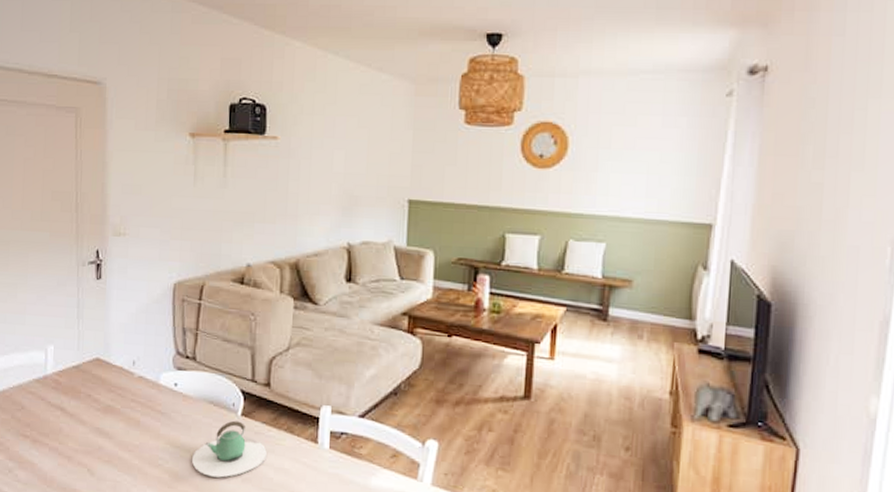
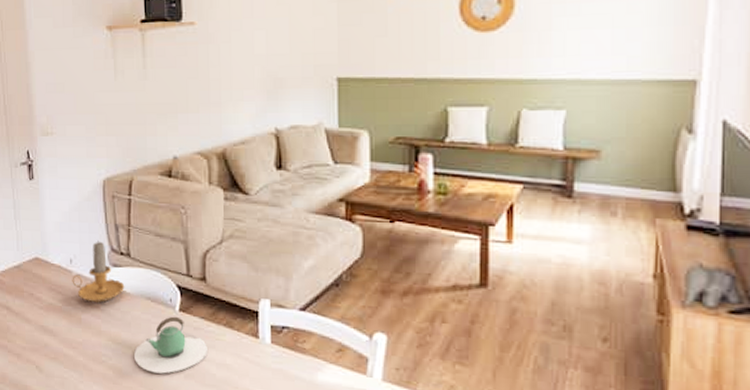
candle: none [133,343,188,406] -> present [72,241,125,303]

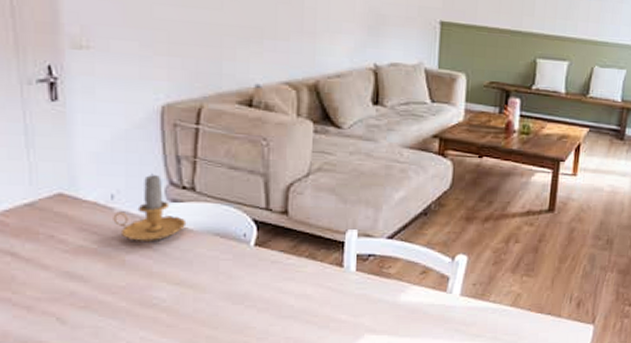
teapot: present [133,316,208,374] -> none [194,251,286,311]

